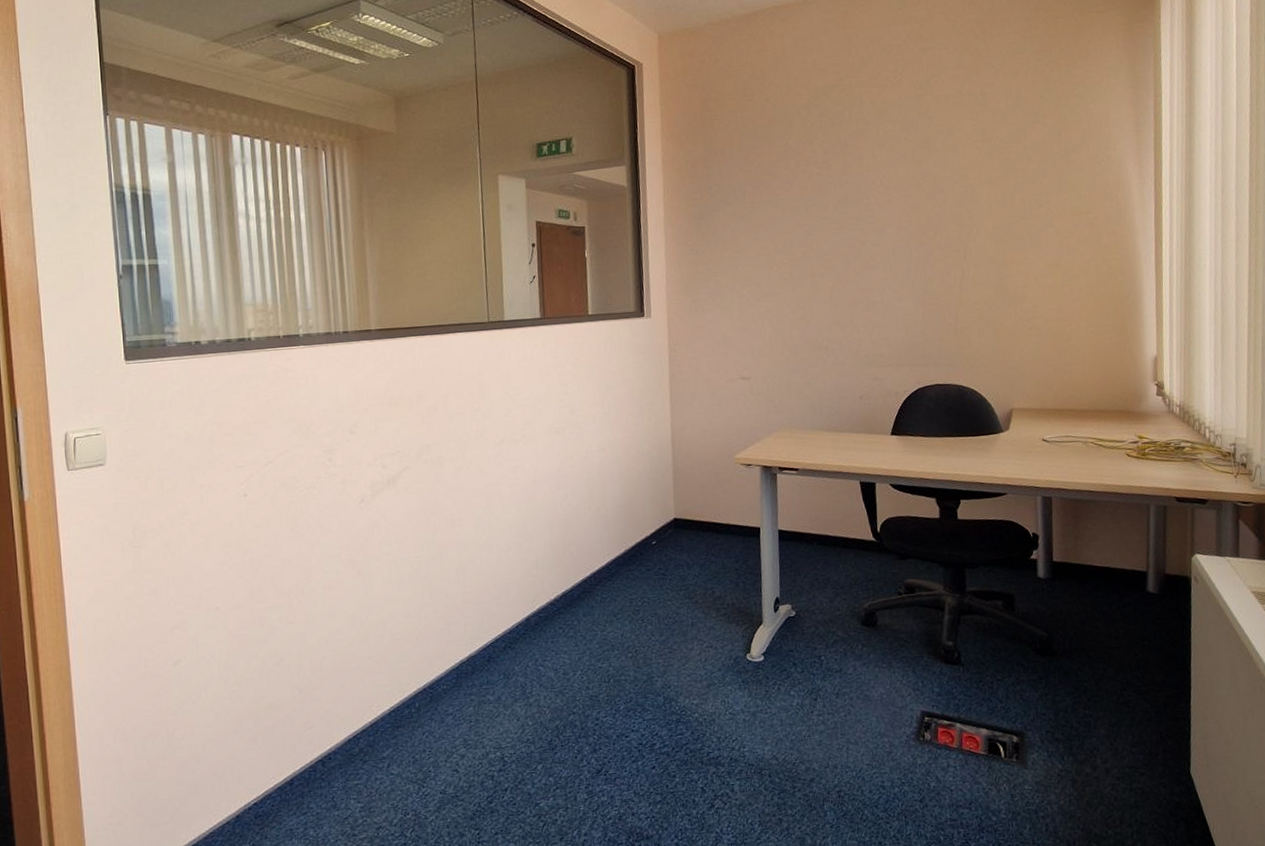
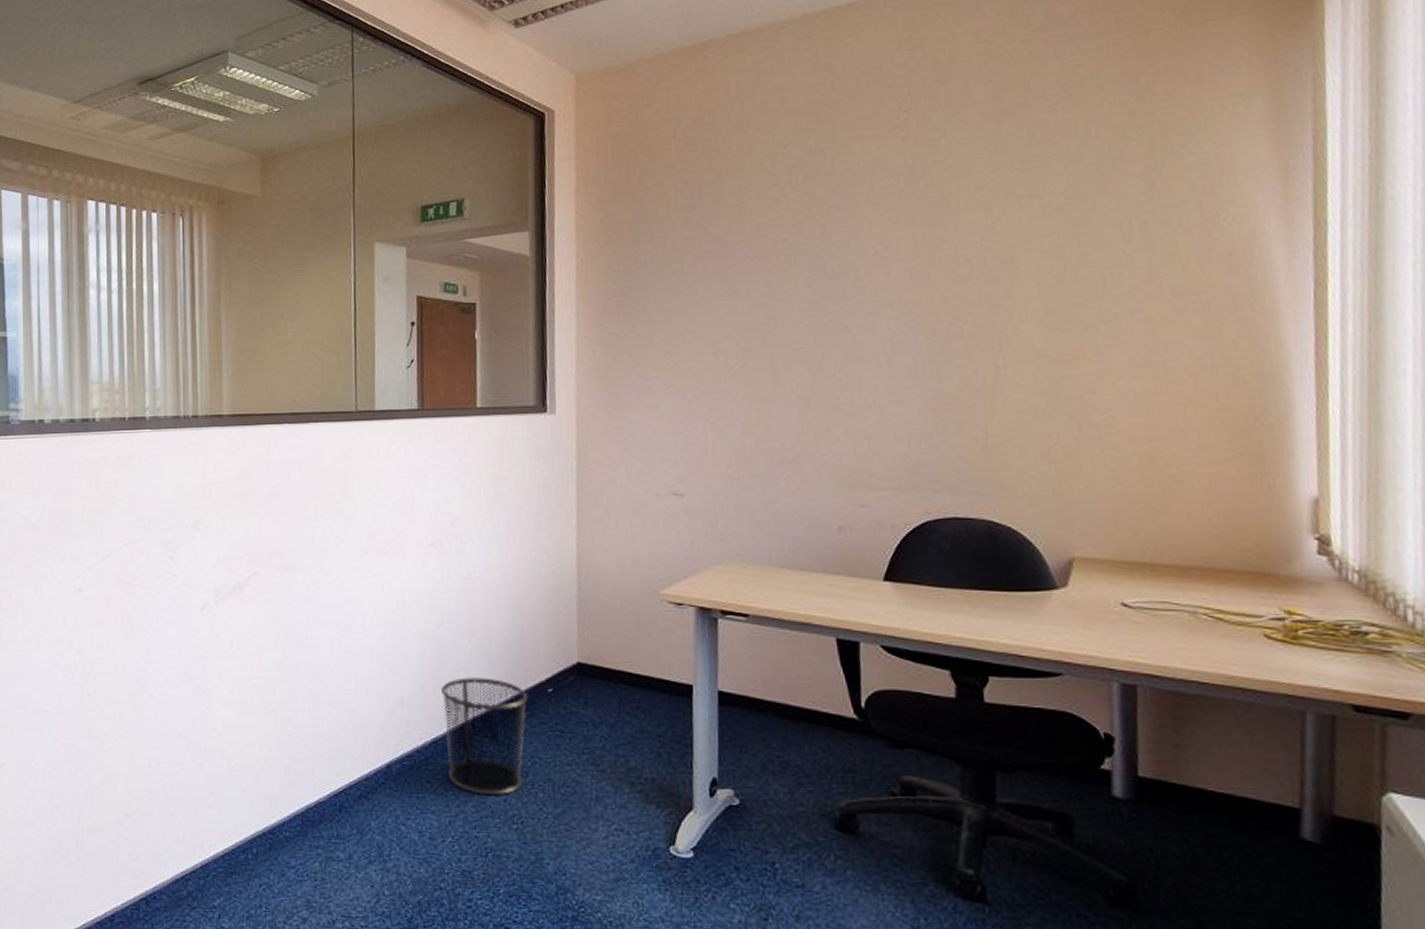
waste bin: none [568,537,638,633] -> present [441,677,529,796]

